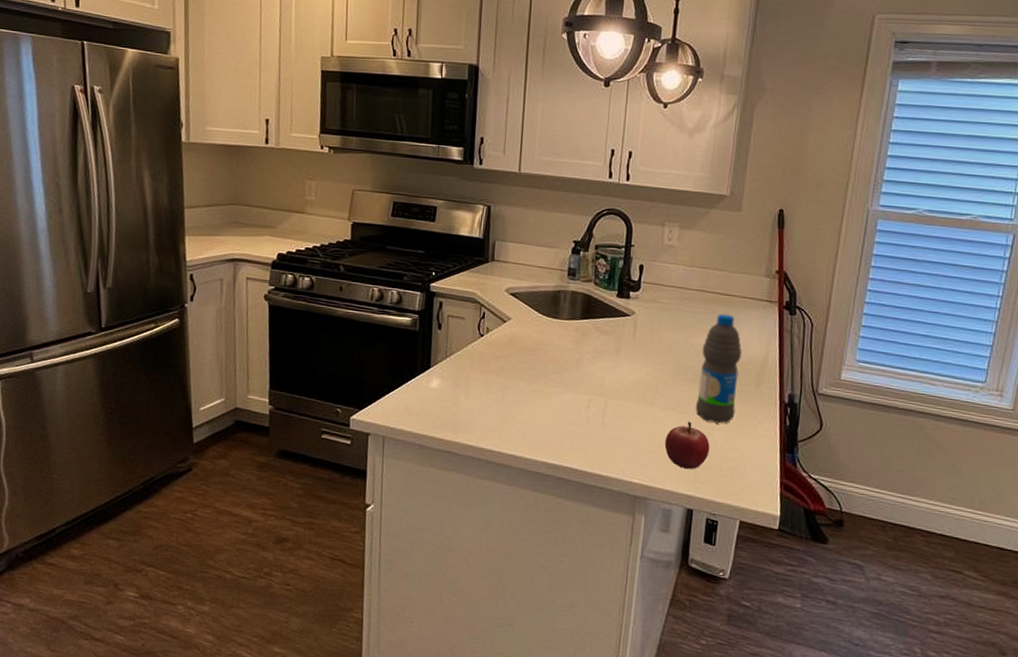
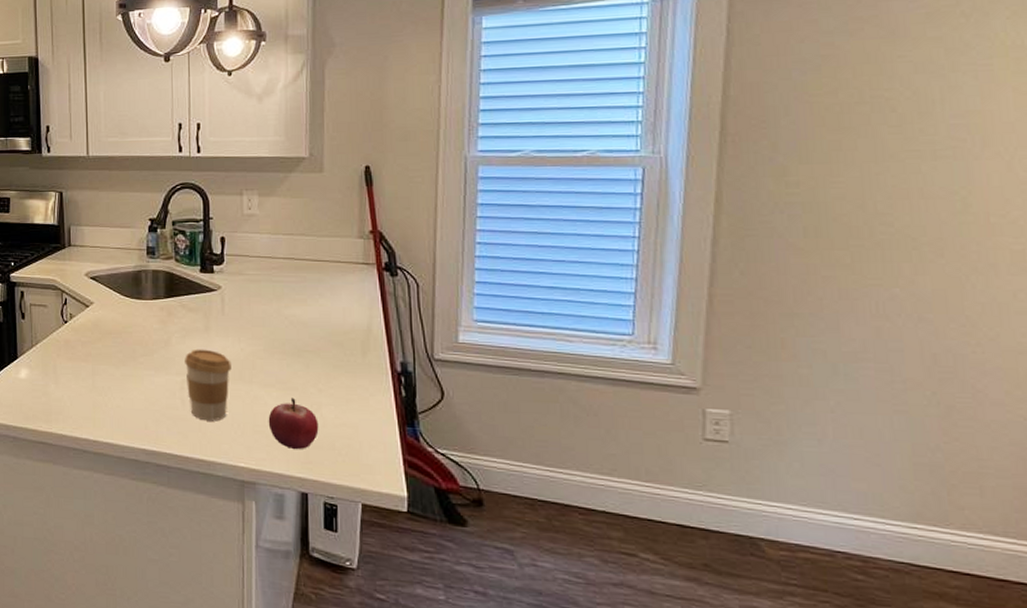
coffee cup: none [593,370,637,439] -> present [185,349,232,421]
water bottle: present [696,313,742,424] -> none [298,281,342,399]

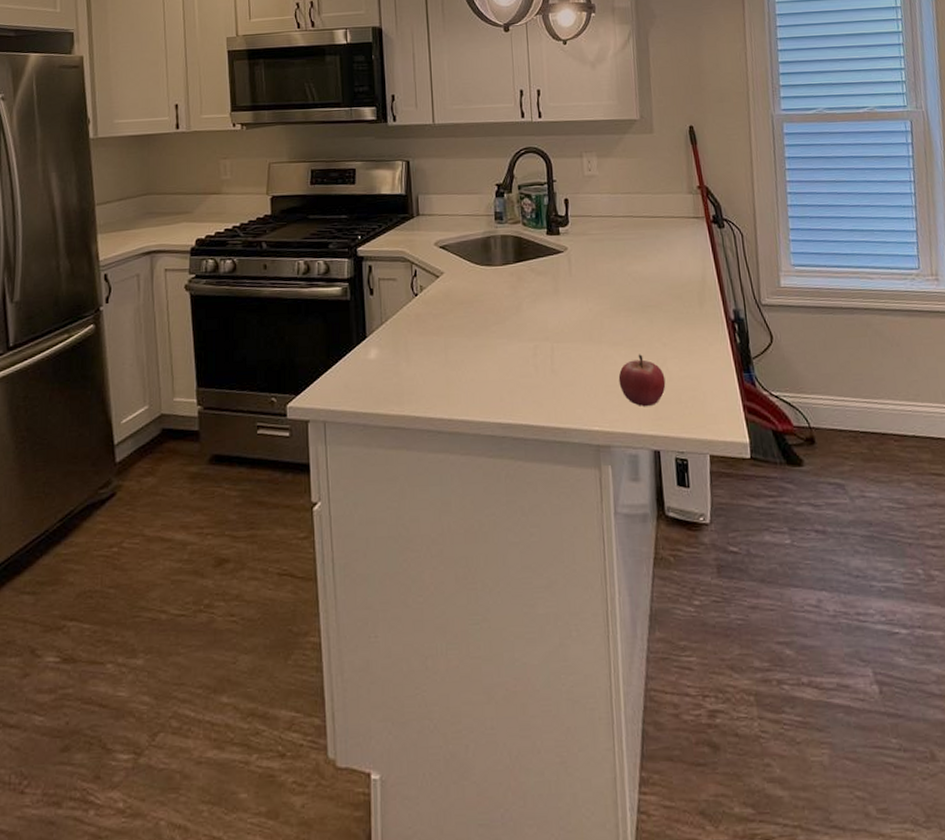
coffee cup: present [185,349,232,421] -> none [536,312,581,386]

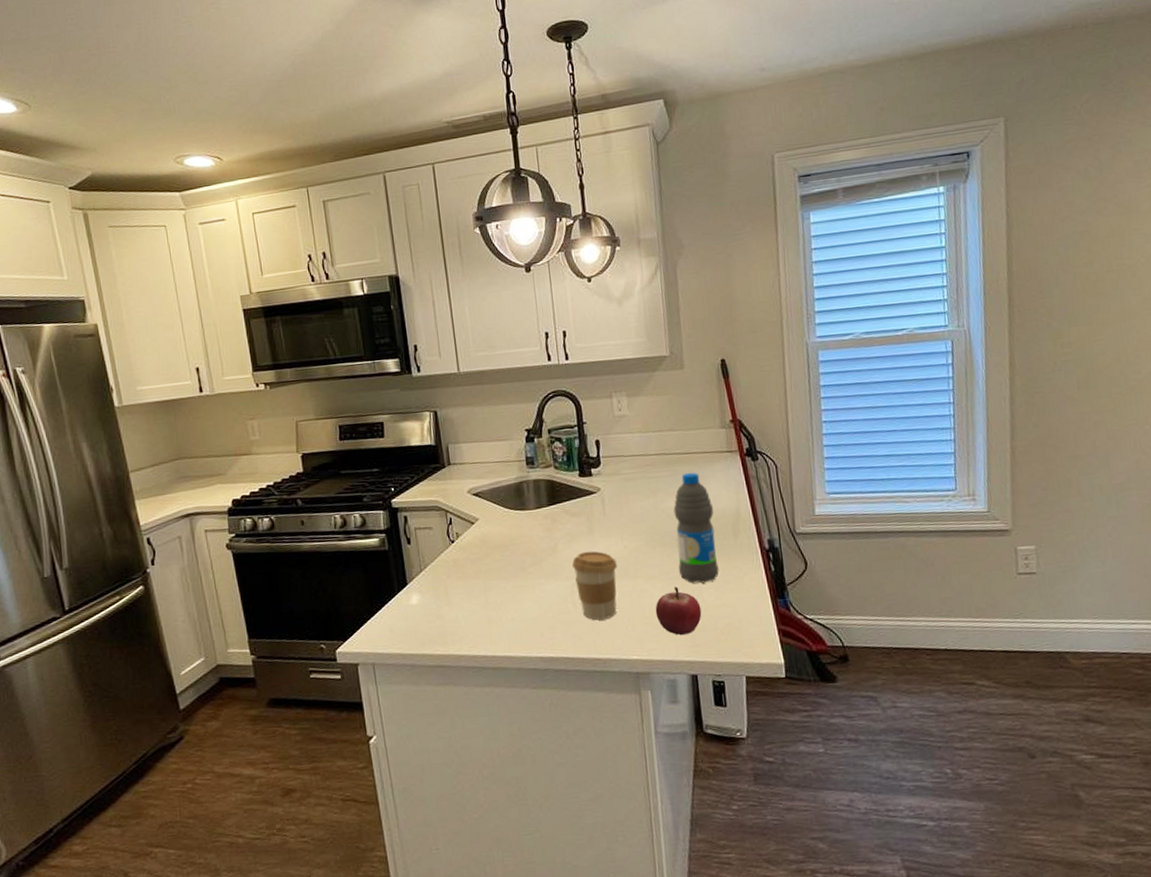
coffee cup: none [536,312,581,386] -> present [572,551,617,620]
water bottle: none [639,236,684,353] -> present [673,472,719,584]

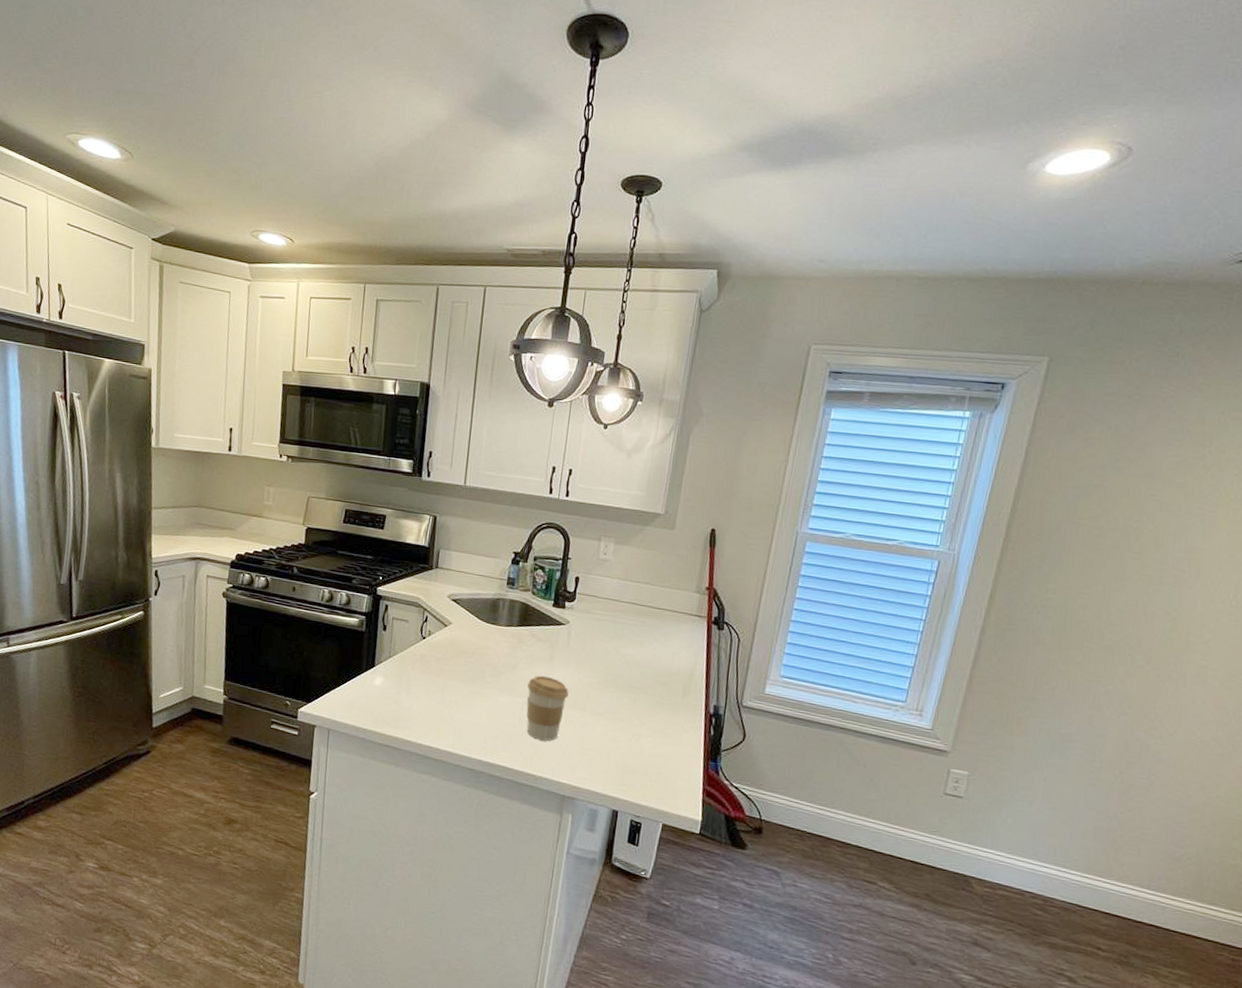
fruit: present [655,586,702,636] -> none [593,727,637,773]
water bottle: present [673,472,719,584] -> none [624,626,670,731]

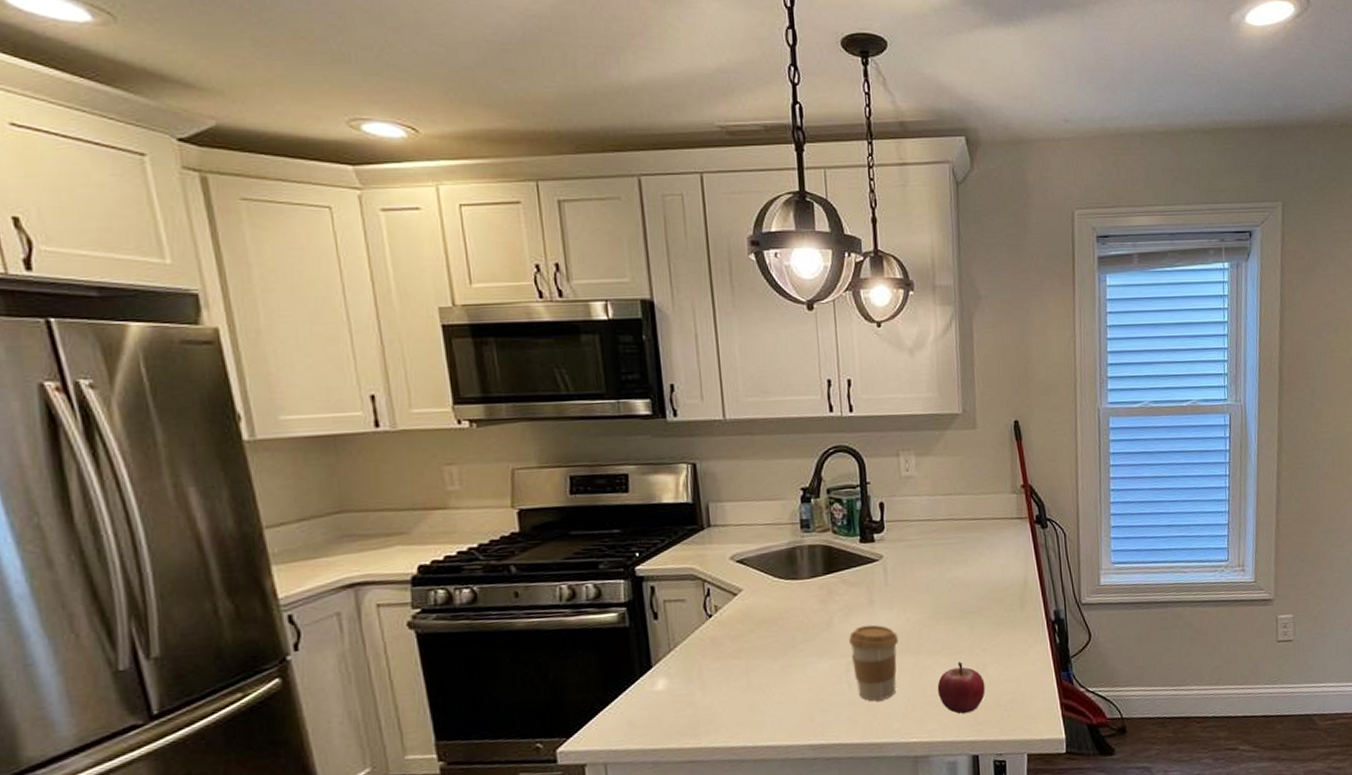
fruit: none [593,727,637,773] -> present [937,661,986,714]

